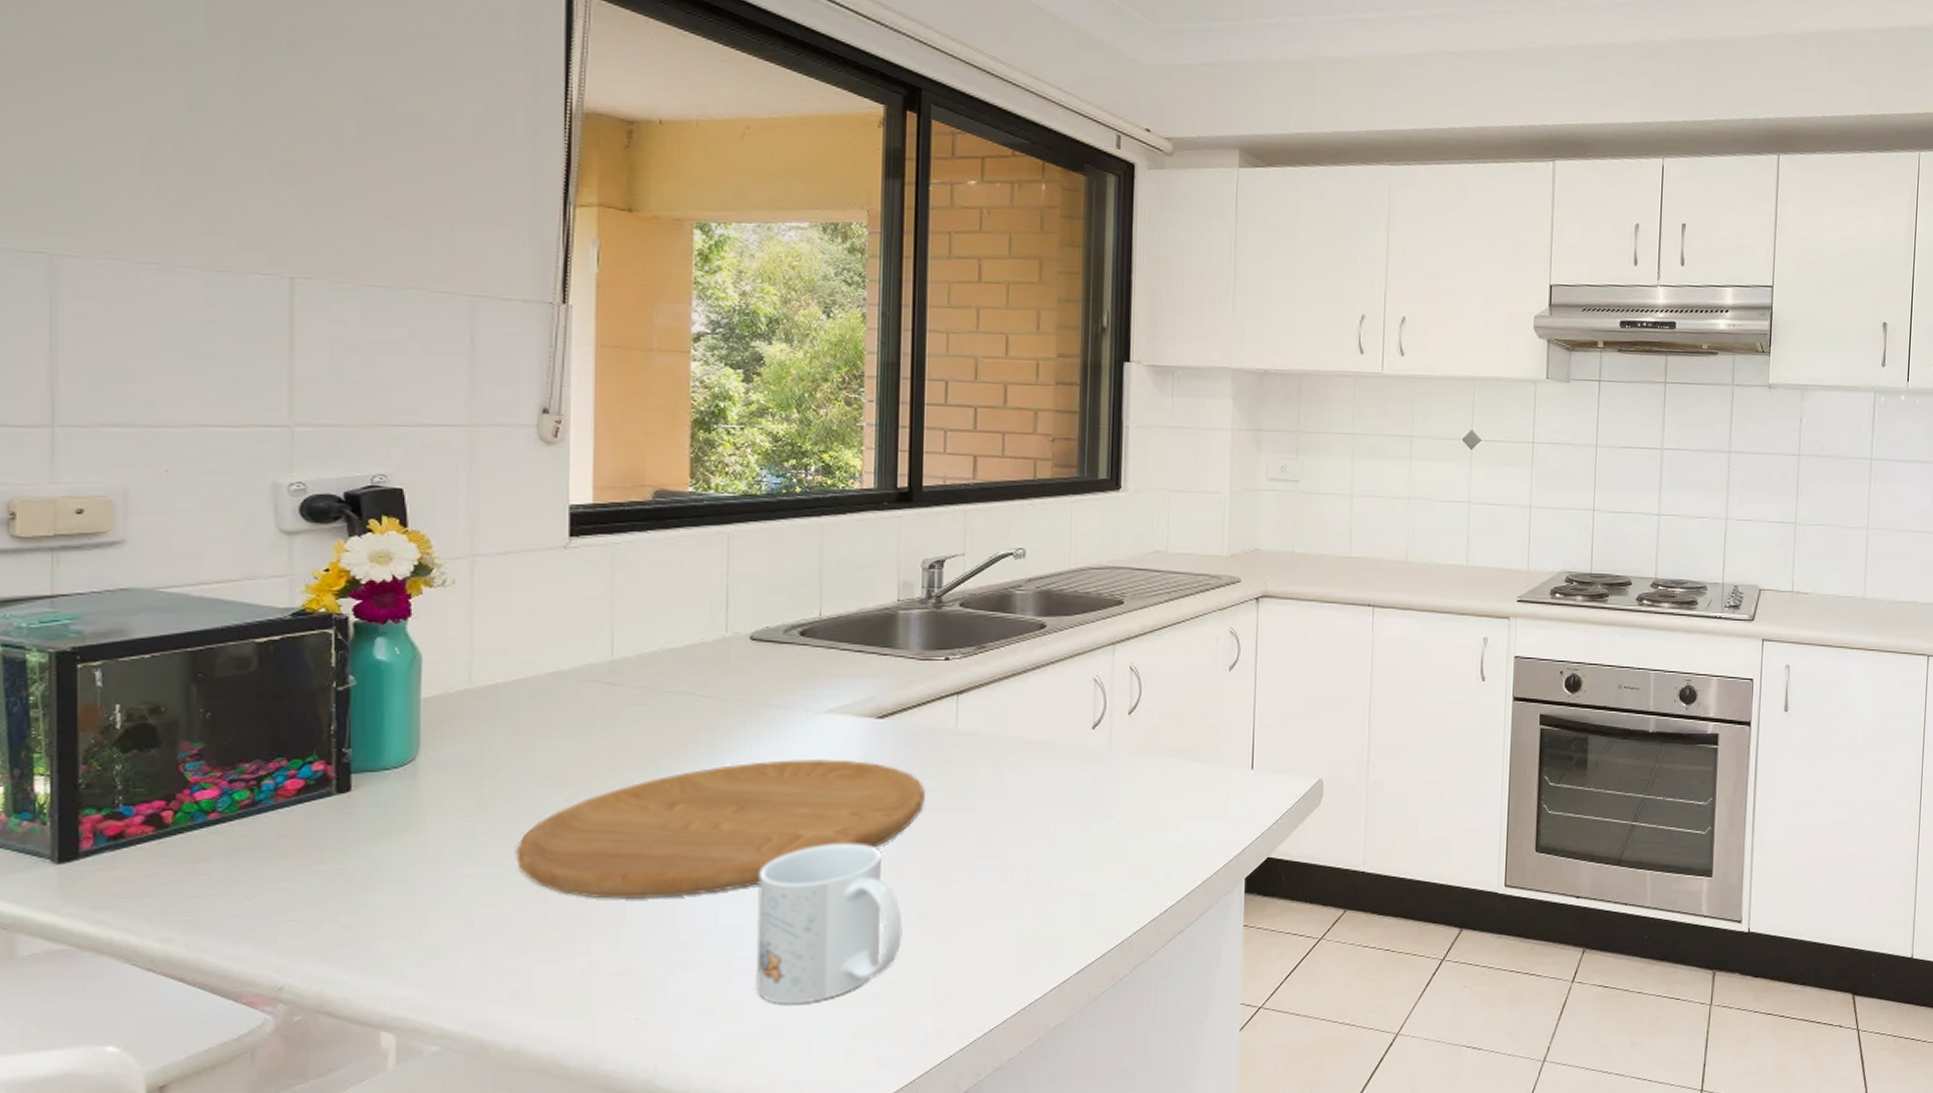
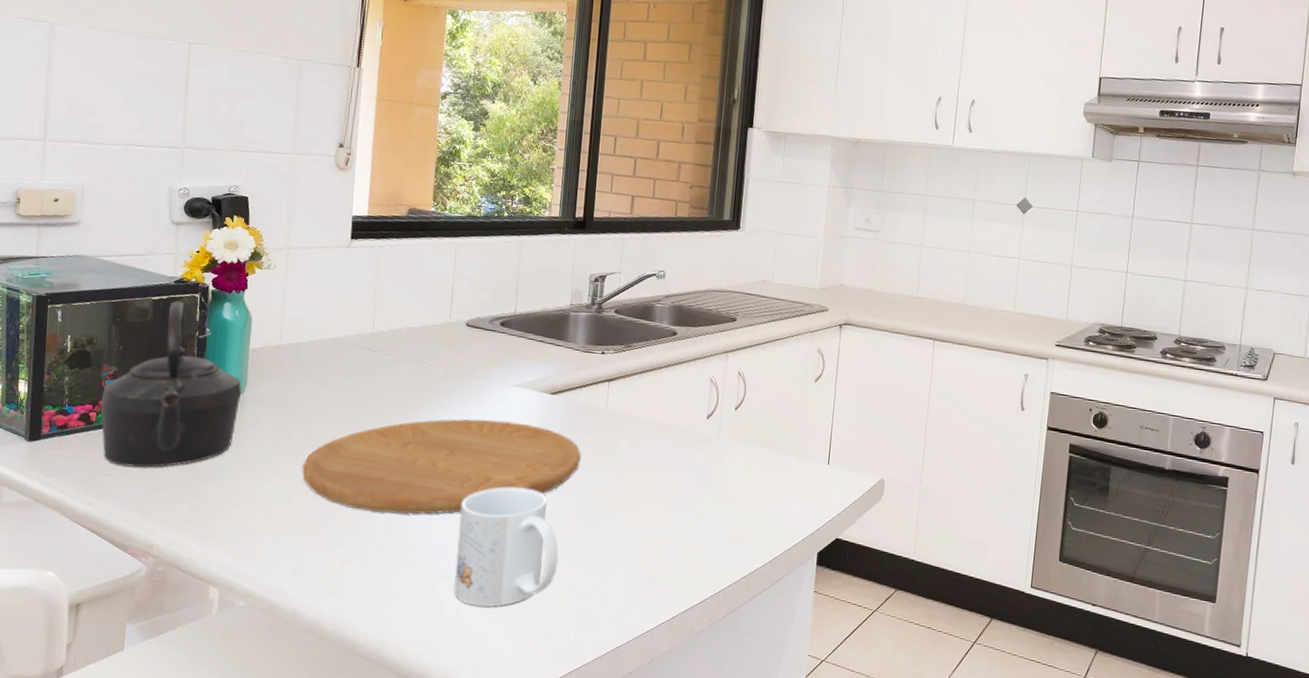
kettle: none [180,641,411,882] -> present [100,301,241,468]

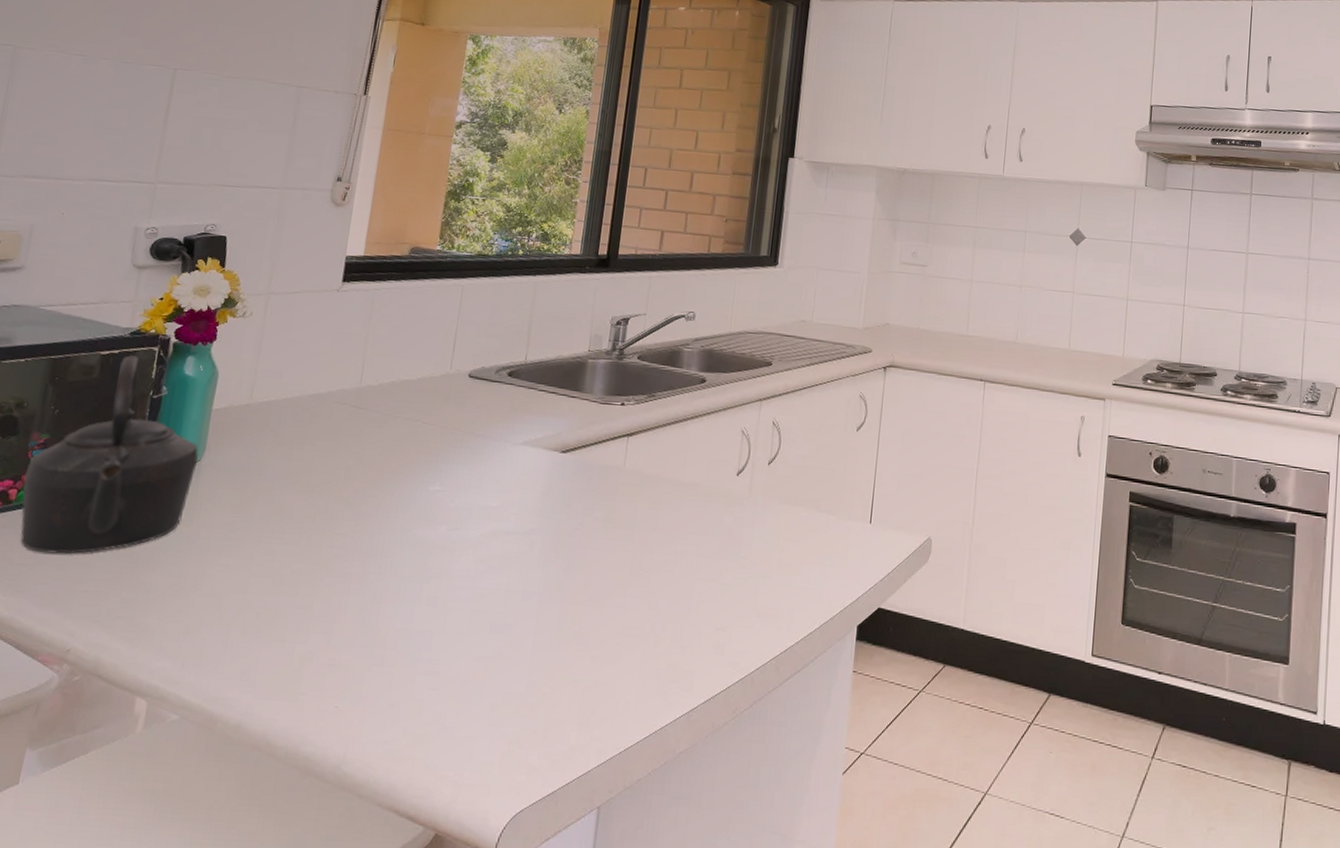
cutting board: present [302,419,581,514] -> none [262,483,593,599]
mug: present [454,487,559,607] -> none [435,561,562,707]

